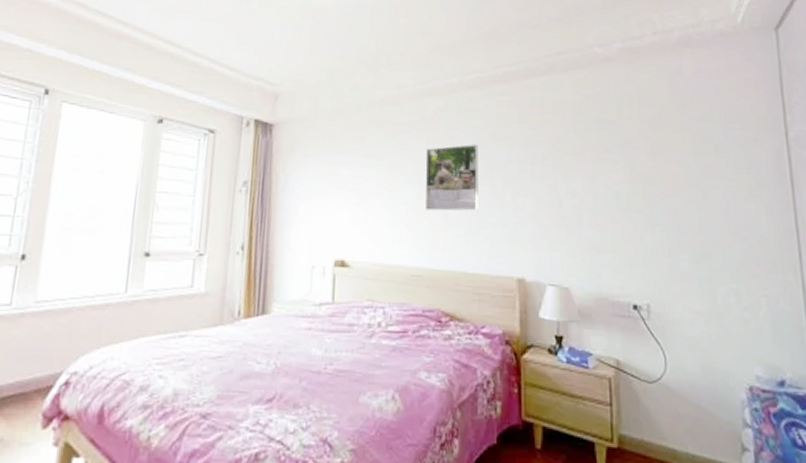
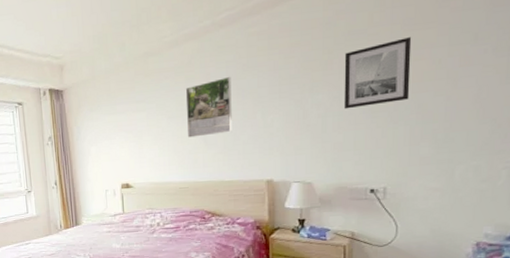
wall art: none [597,137,664,204] -> present [343,37,412,109]

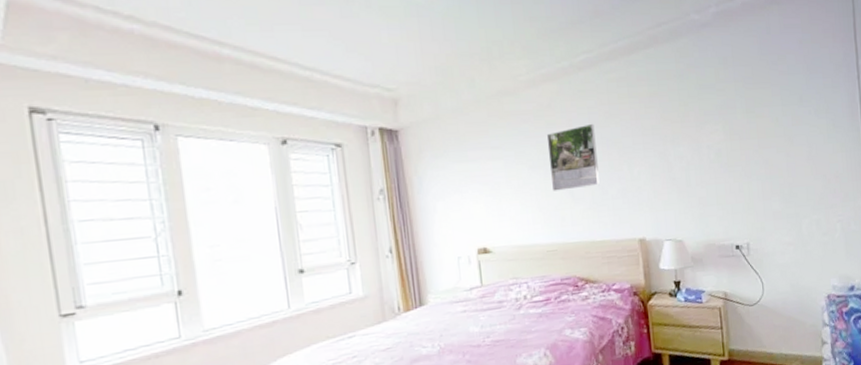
wall art: present [343,37,412,109] -> none [698,95,758,163]

